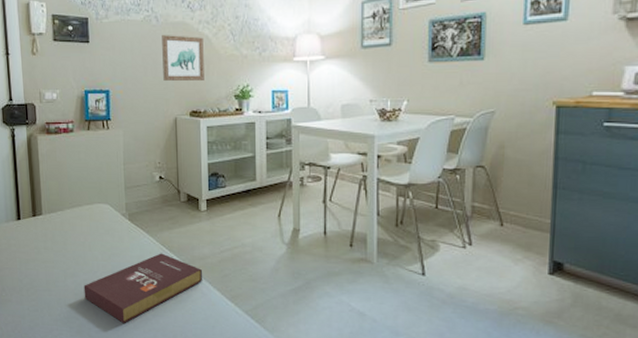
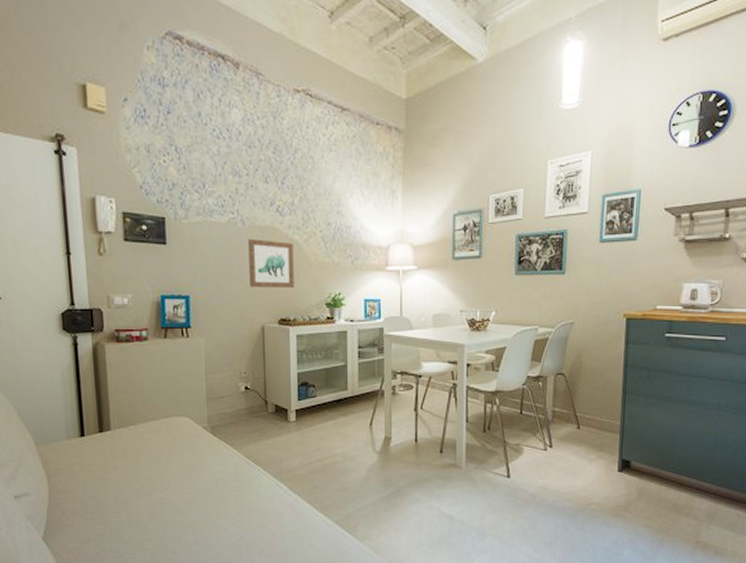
book: present [83,253,202,323] -> none [159,466,291,542]

